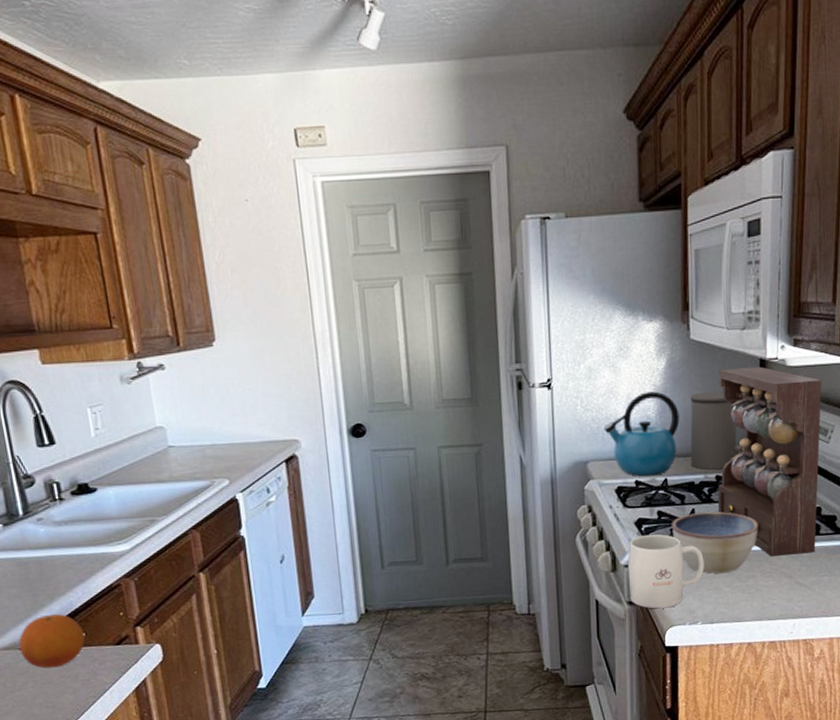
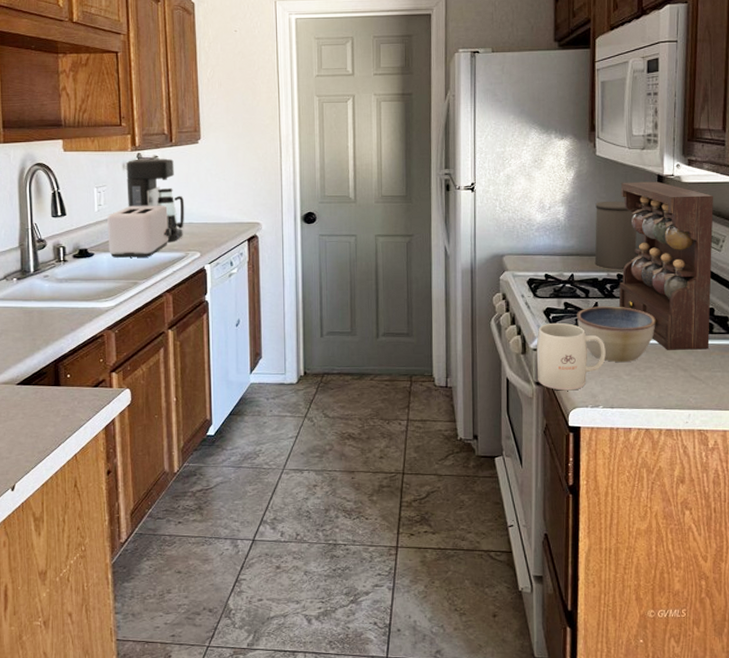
fruit: present [19,614,86,669] -> none [16,357,70,403]
toaster: none [108,424,191,492] -> present [107,205,172,258]
coffee maker: none [124,366,206,470] -> present [126,158,185,243]
kettle: present [604,391,680,476] -> none [518,198,585,270]

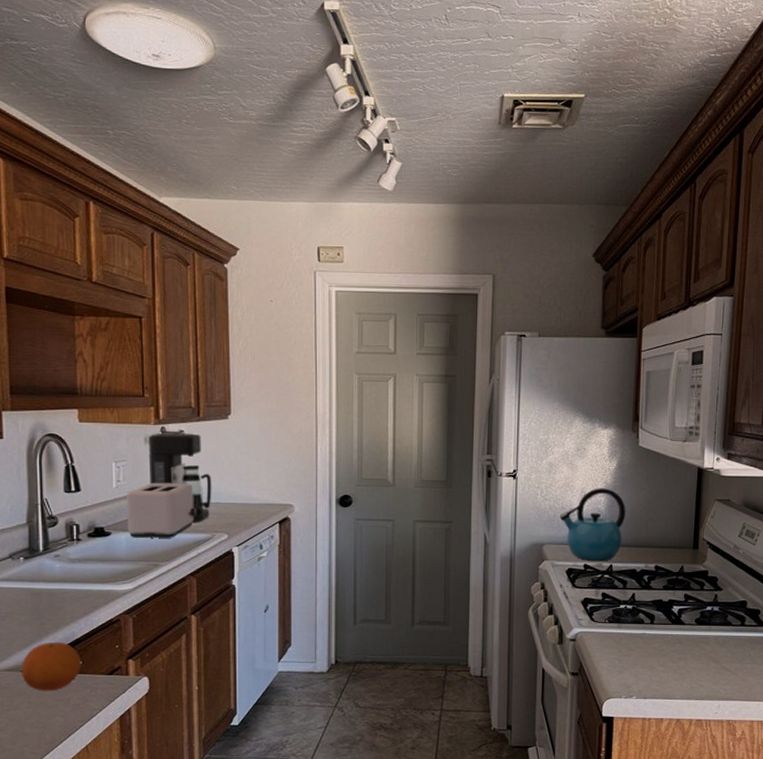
fruit: none [16,357,70,403] -> present [22,642,82,691]
kettle: none [518,198,585,270] -> present [559,488,626,560]
mug: present [536,322,606,391] -> none [572,613,641,681]
bowl: present [577,306,656,362] -> none [614,597,691,653]
canister: present [594,201,637,269] -> none [633,492,676,560]
spice rack: present [618,181,713,350] -> none [655,473,750,642]

